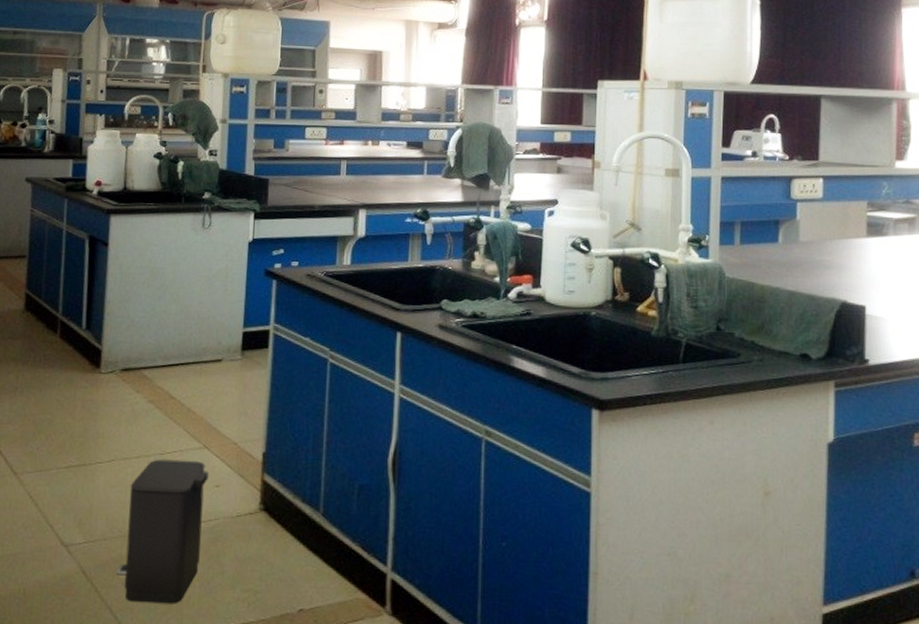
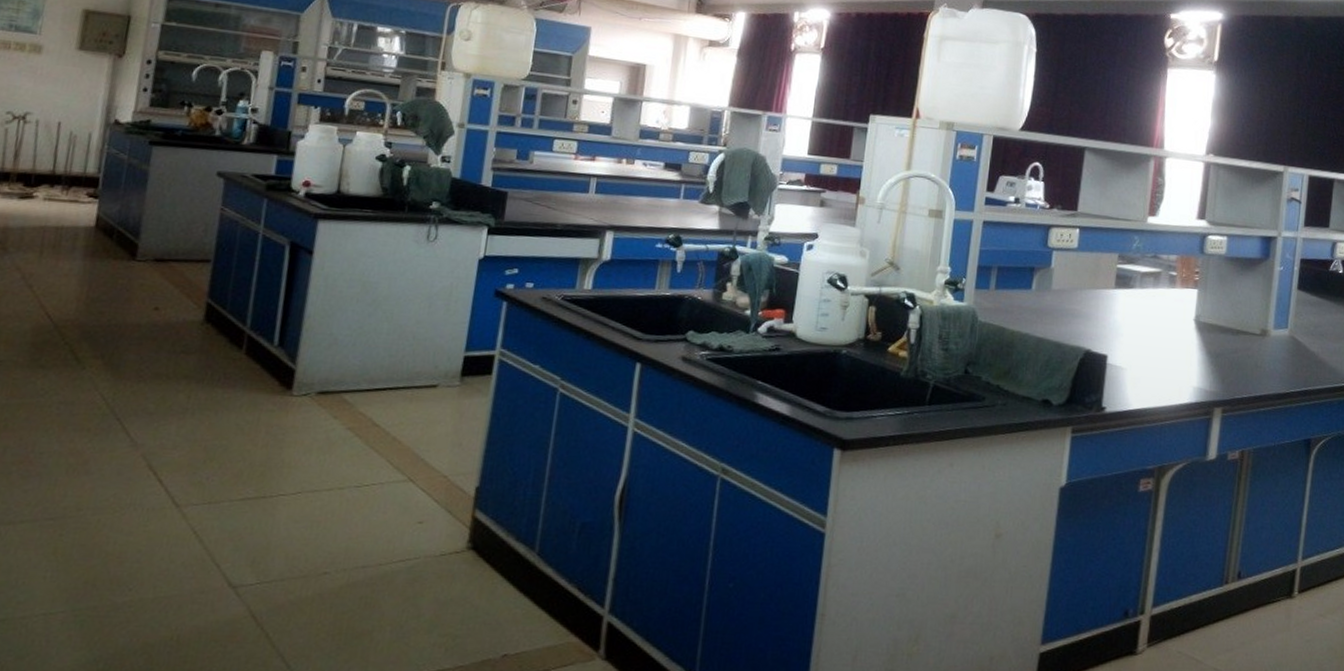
pedal bin: present [115,459,209,604] -> none [292,492,412,651]

